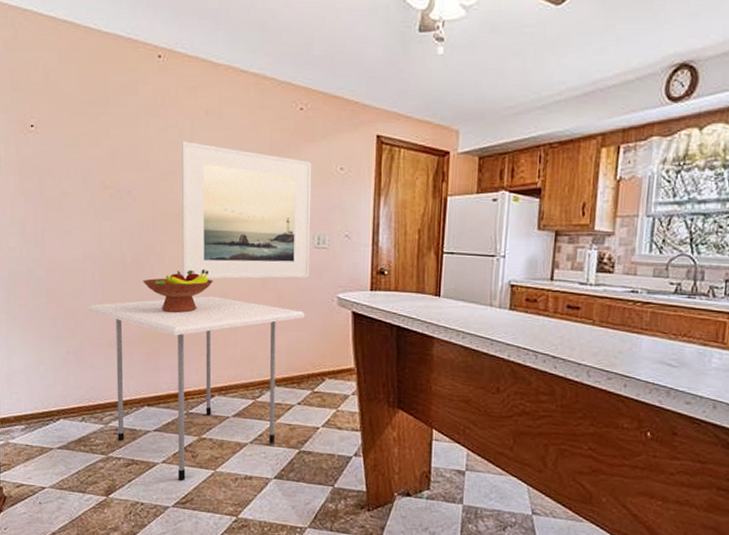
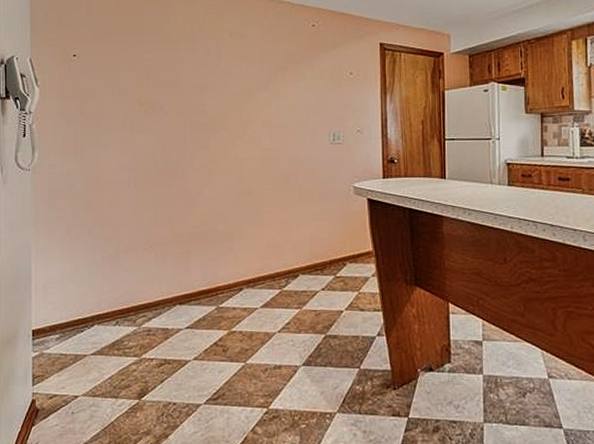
dining table: present [87,295,305,481] -> none [122,194,325,377]
fruit bowl: present [143,270,213,313] -> none [174,171,240,213]
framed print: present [182,141,312,280] -> none [209,59,327,181]

